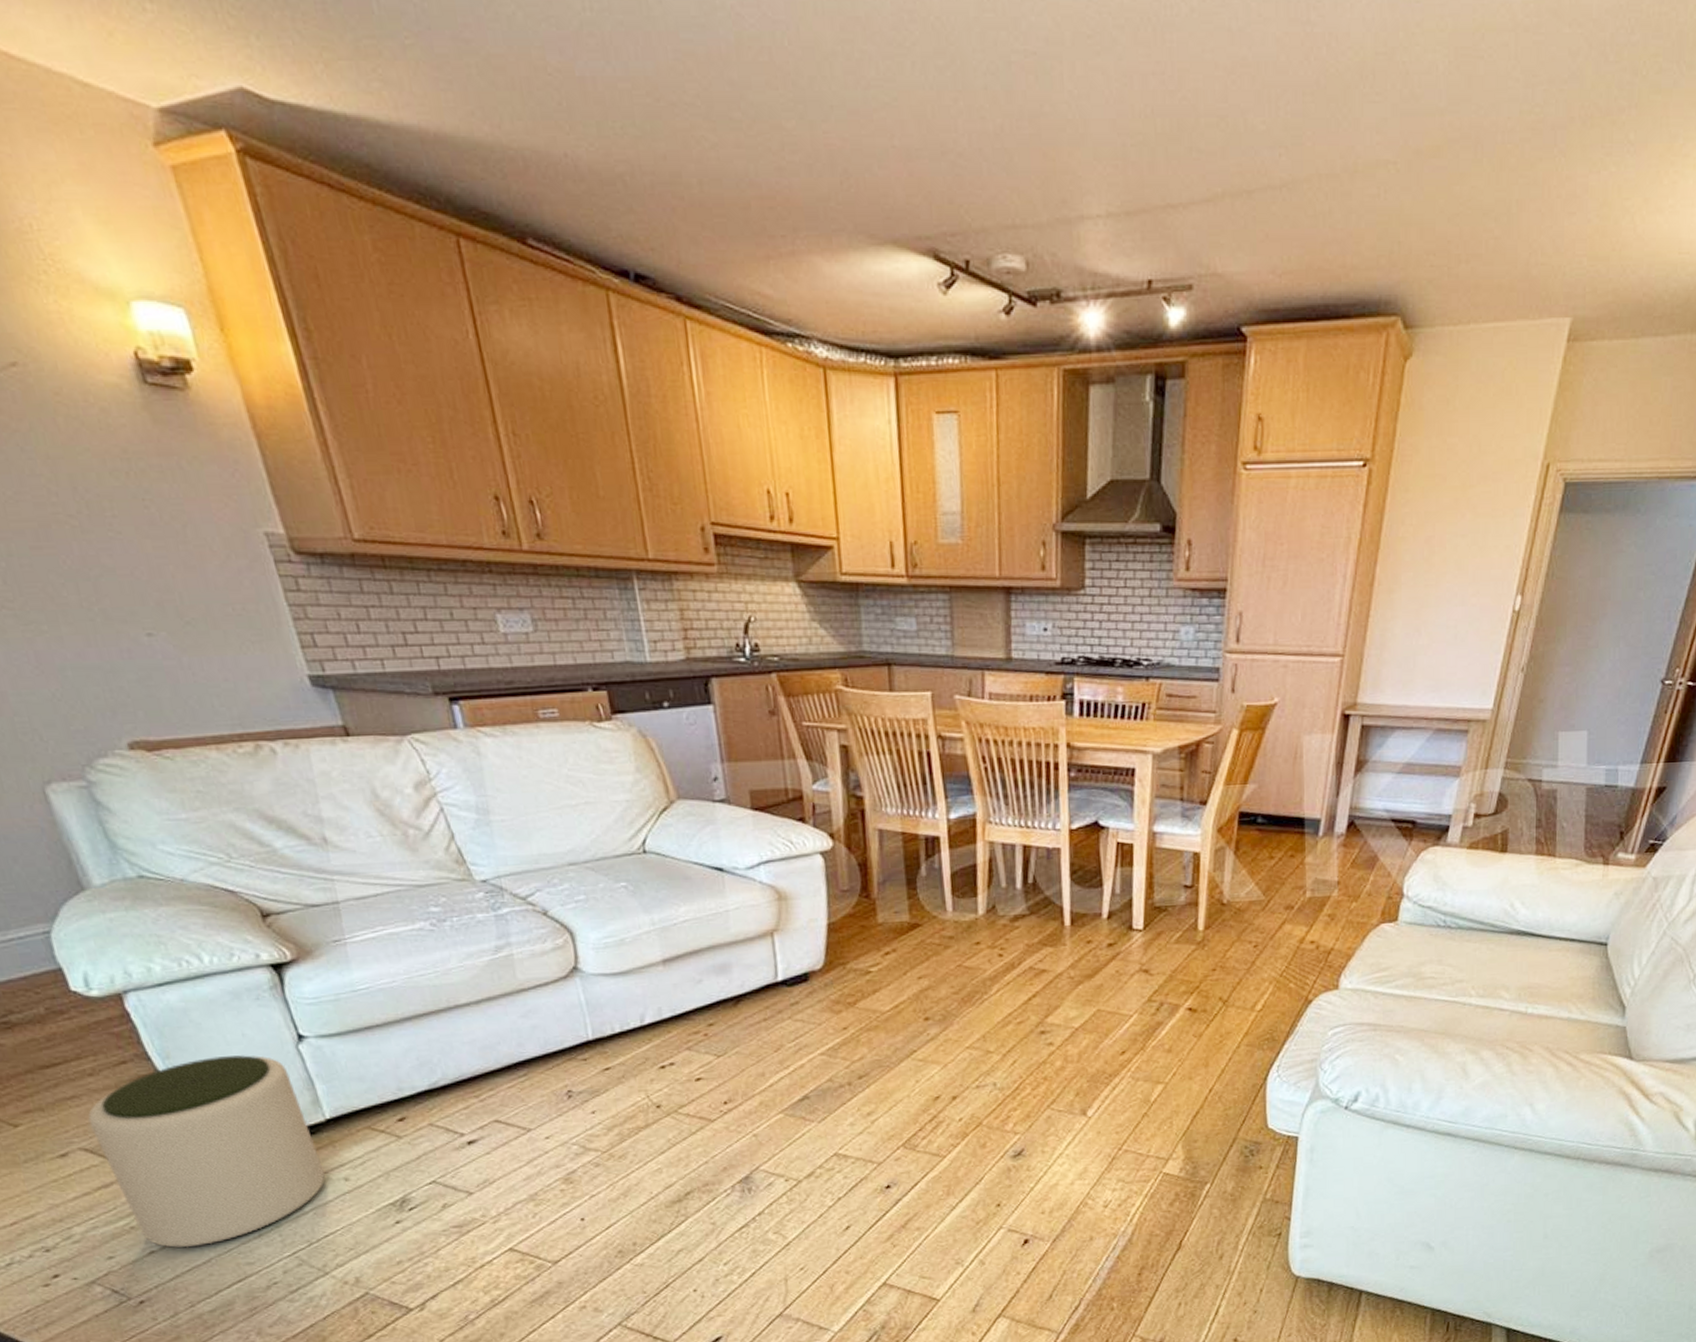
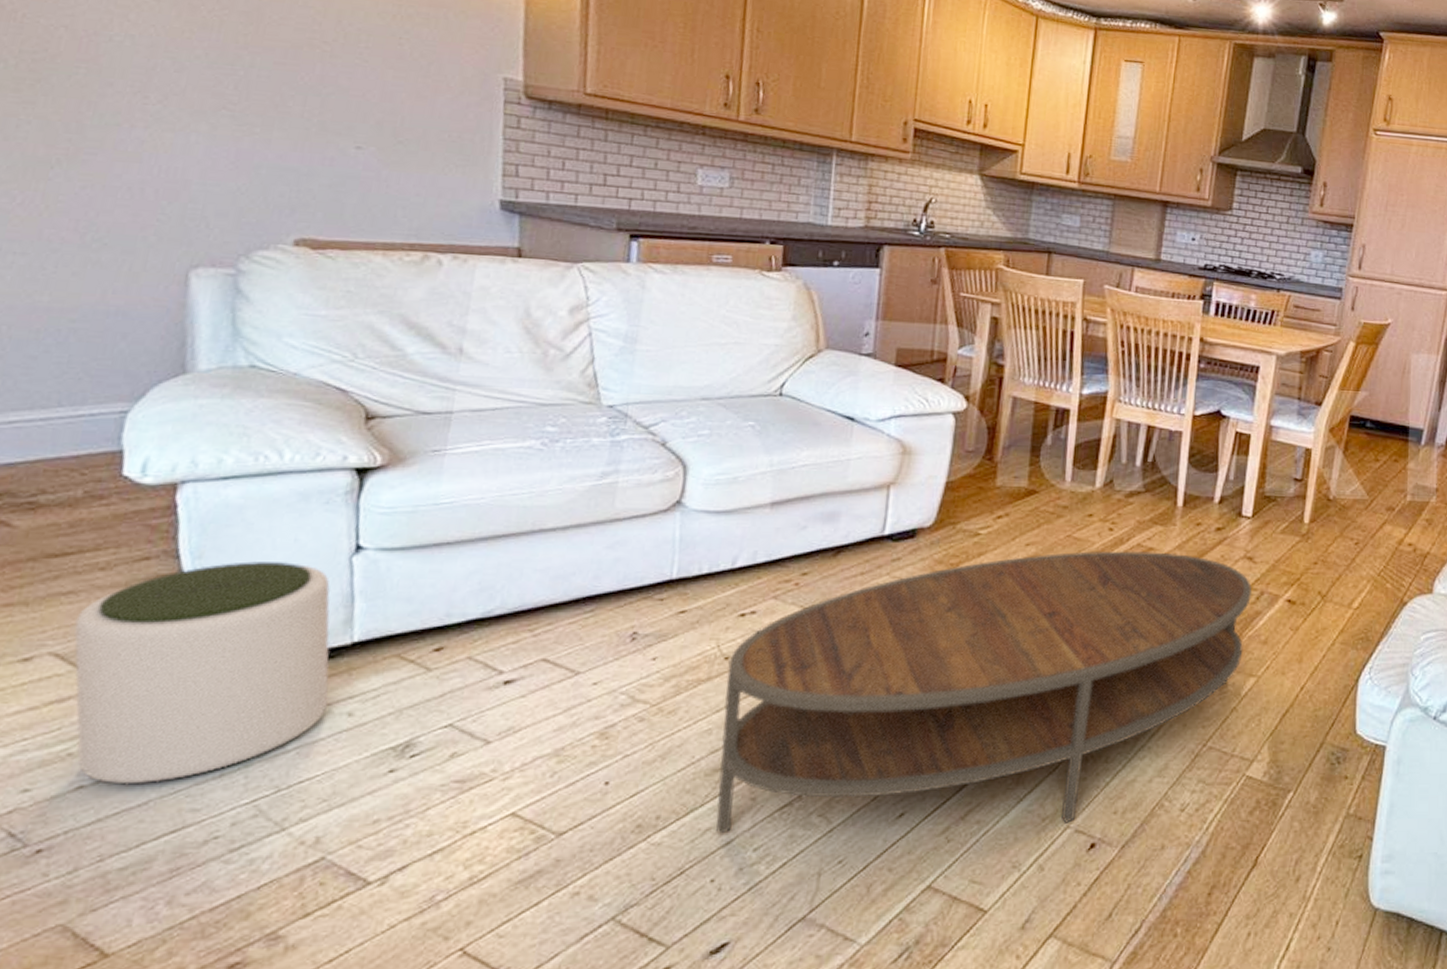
coffee table: none [661,972,1152,1254] -> present [716,551,1252,834]

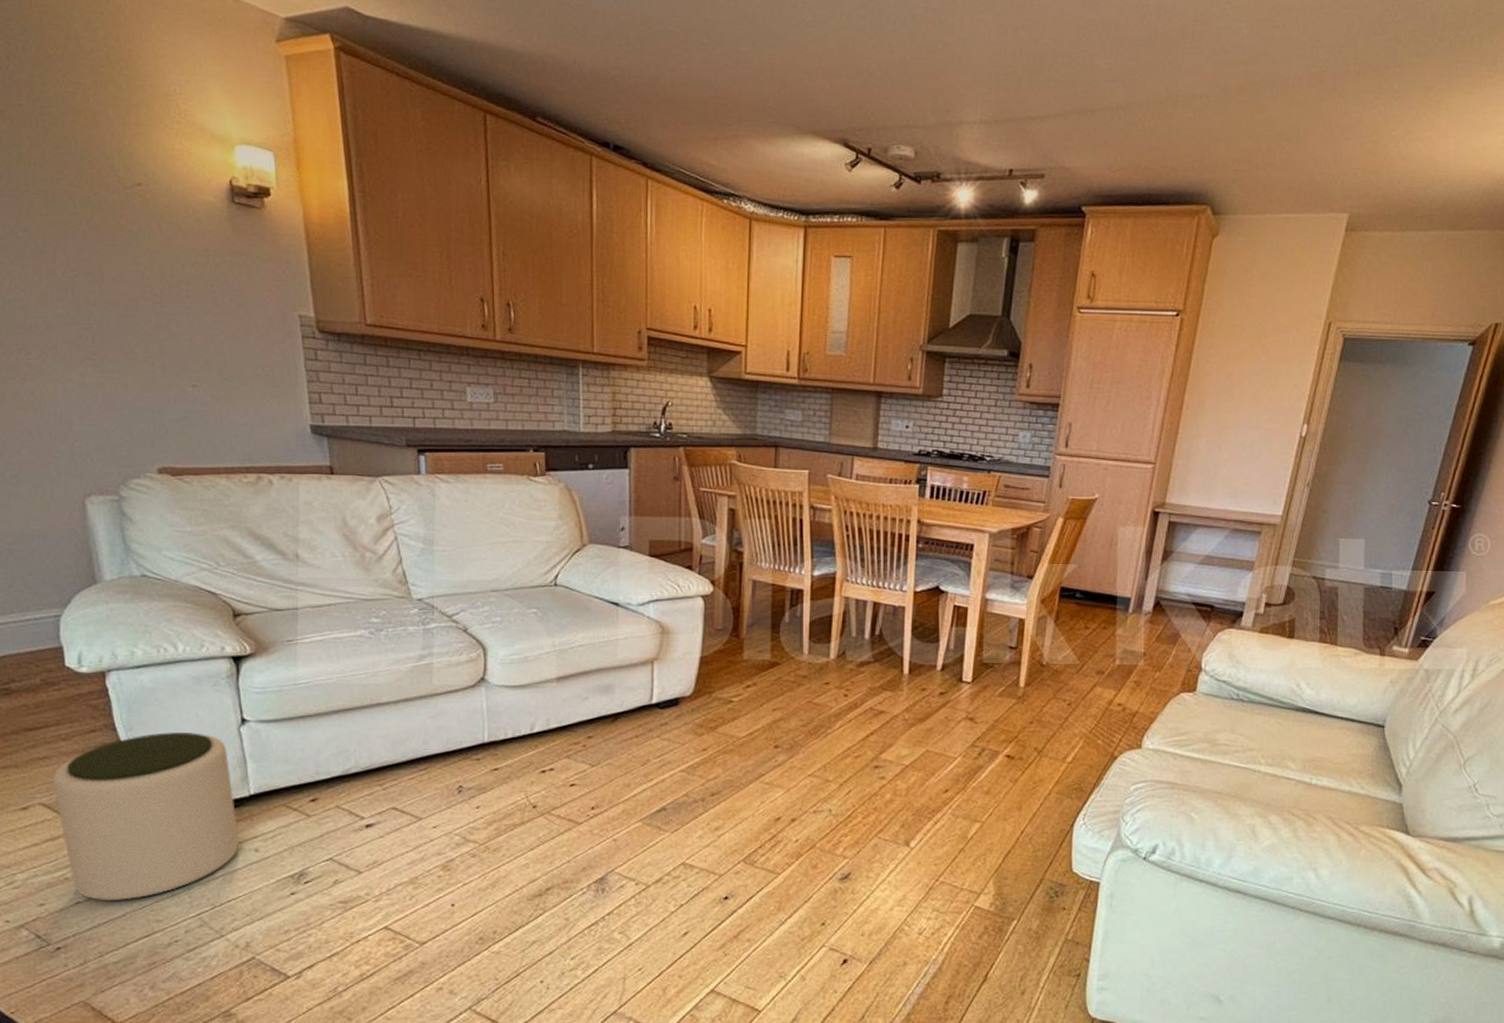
coffee table: present [716,551,1252,834] -> none [536,714,975,946]

